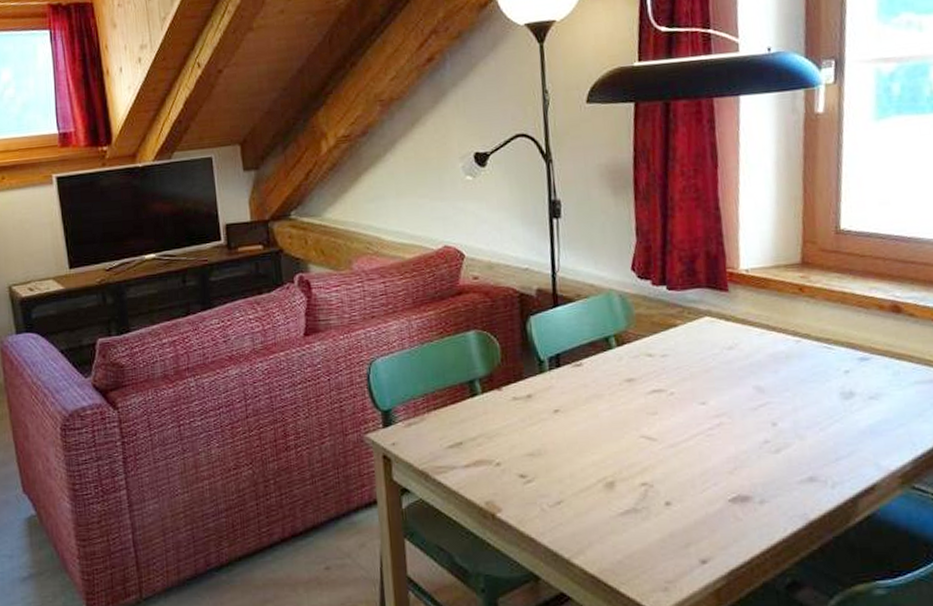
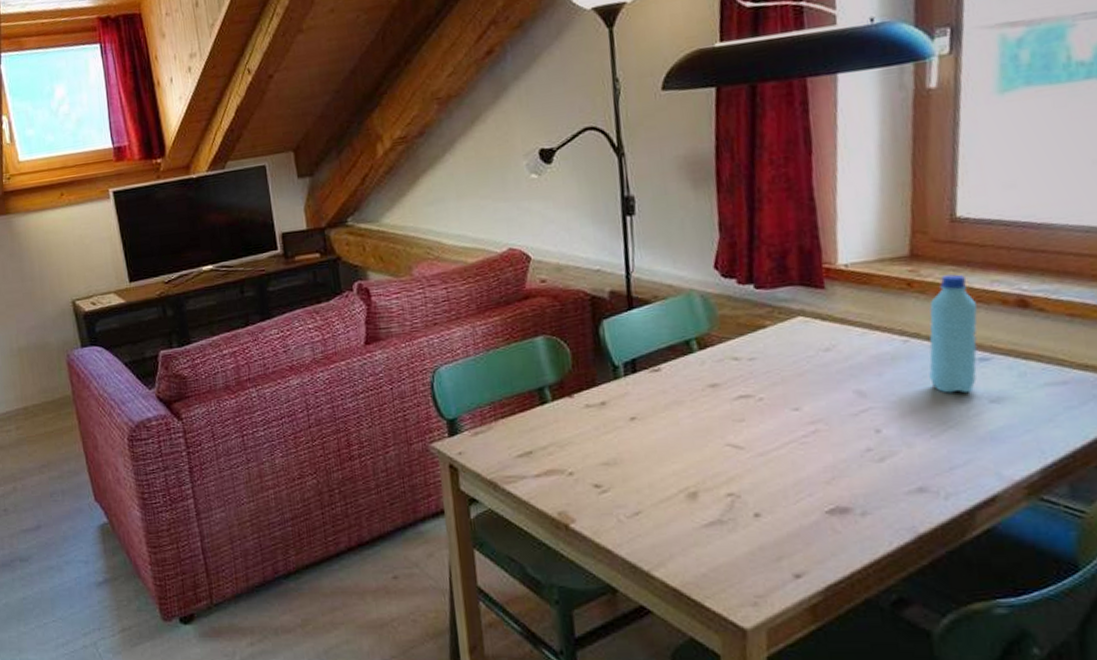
water bottle: none [818,281,859,390] -> present [929,274,978,394]

